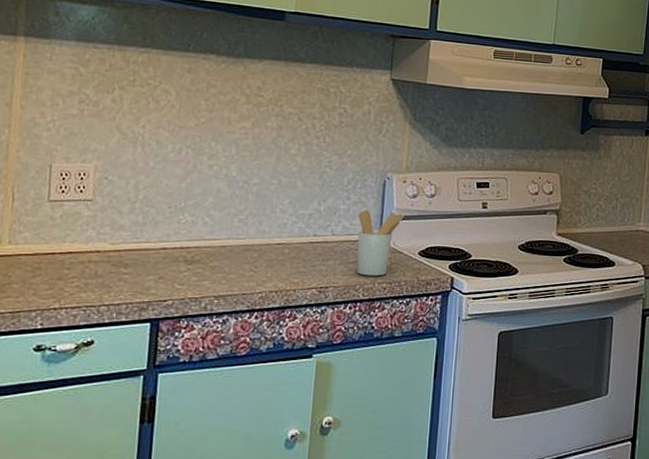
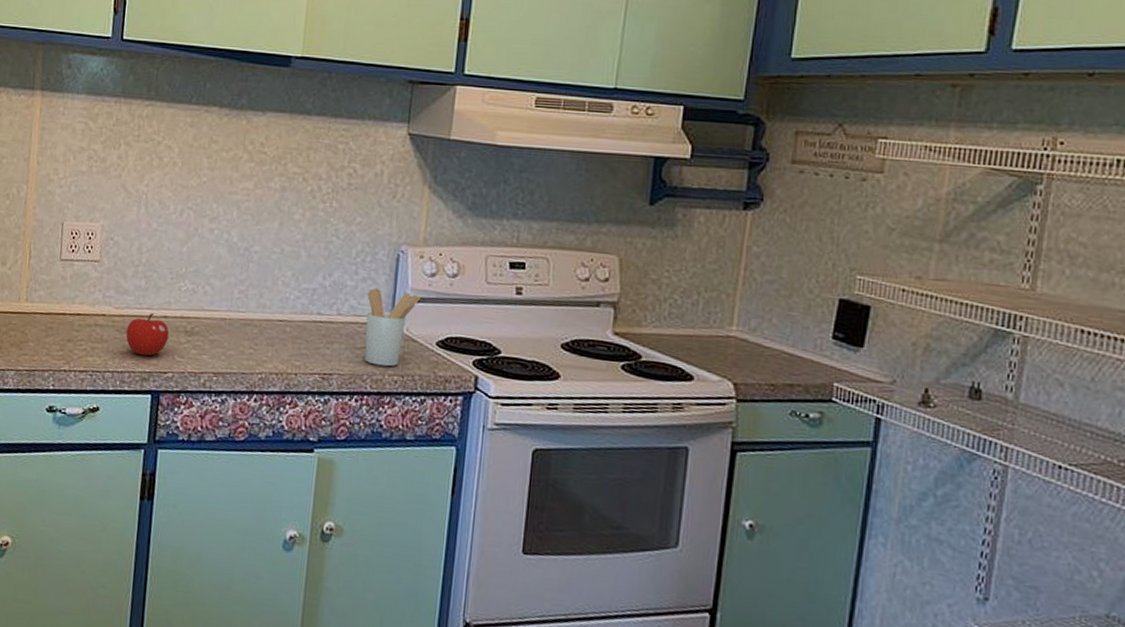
fruit: none [122,245,169,287] -> present [125,312,169,356]

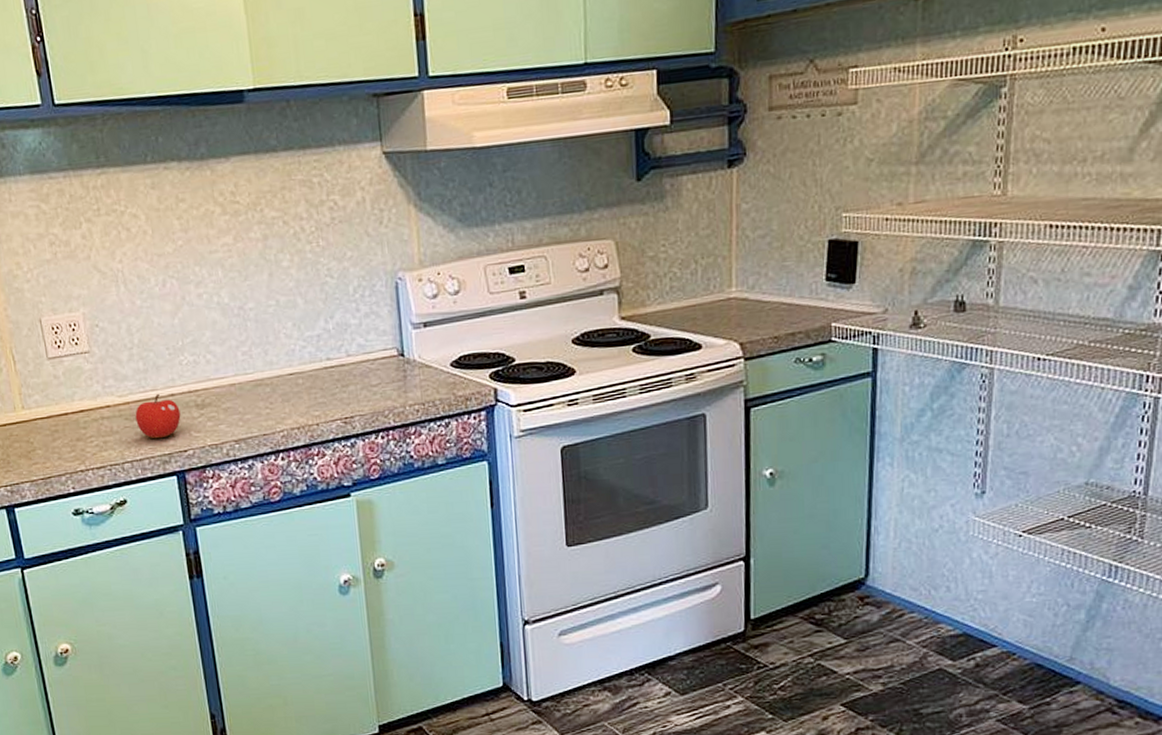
utensil holder: present [364,287,421,367] -> none [373,319,427,399]

